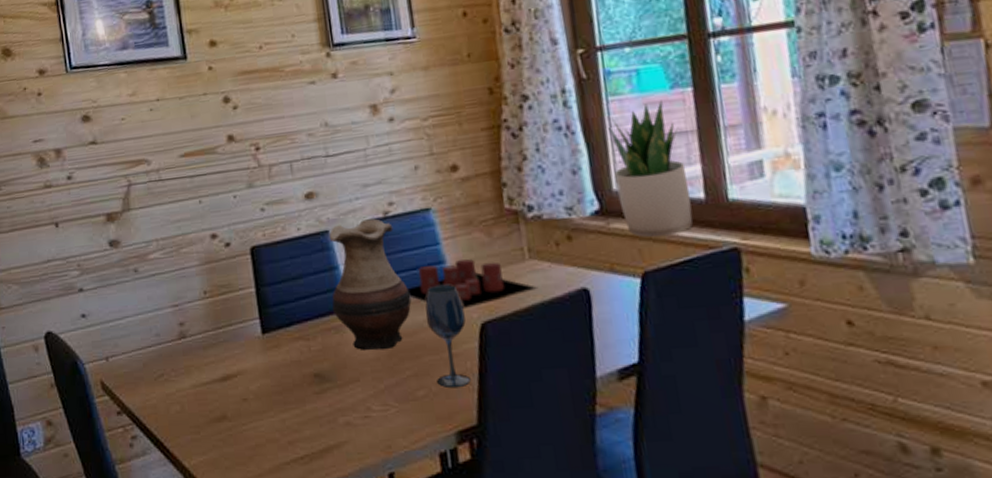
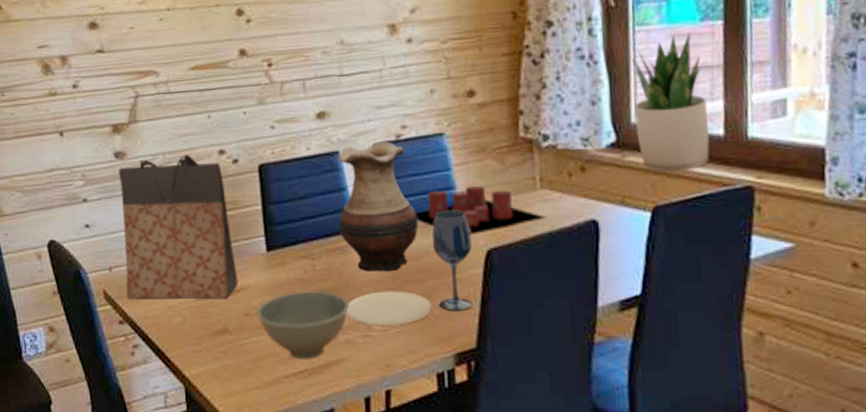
bag: none [113,239,235,389] -> present [118,154,239,300]
bowl: none [254,372,347,444] -> present [256,291,349,359]
plate: none [344,369,430,406] -> present [346,291,432,326]

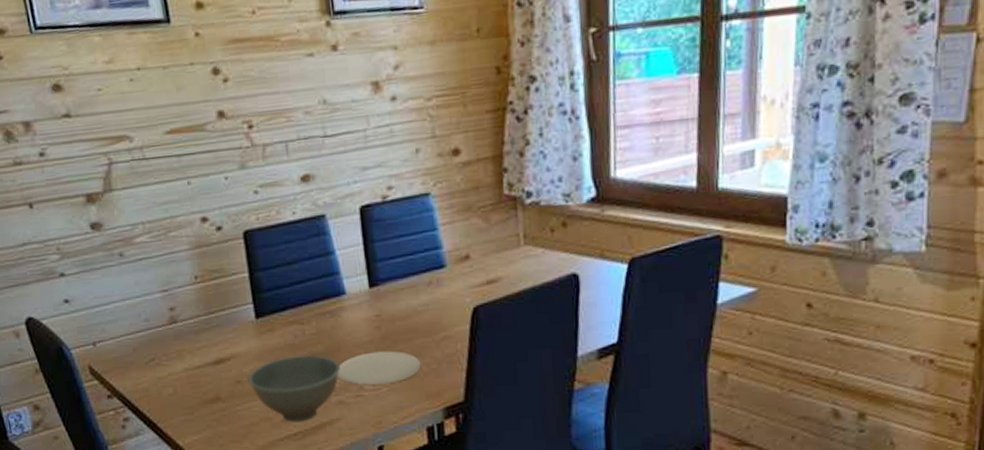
bag: present [118,154,239,300] -> none [95,222,229,374]
vase: present [338,141,419,272] -> none [325,203,407,334]
candle: present [415,185,548,236] -> none [403,244,531,294]
wineglass: present [432,210,473,312] -> none [420,269,460,369]
planter: present [633,32,710,173] -> none [613,85,684,225]

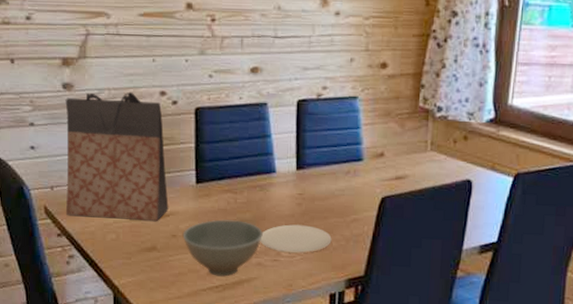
bag: none [95,222,229,374] -> present [65,91,169,221]

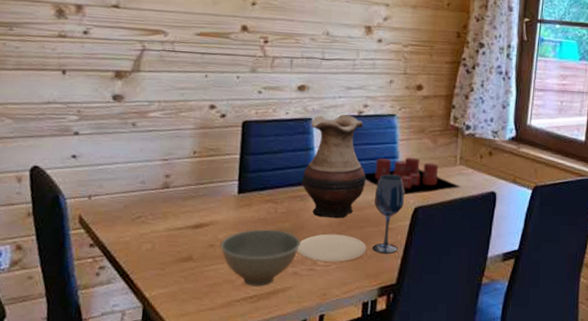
bag: present [65,91,169,221] -> none [102,104,210,231]
vase: none [260,98,328,209] -> present [301,115,366,219]
candle: none [326,143,433,185] -> present [364,157,462,196]
wineglass: none [337,161,370,246] -> present [372,174,405,255]

